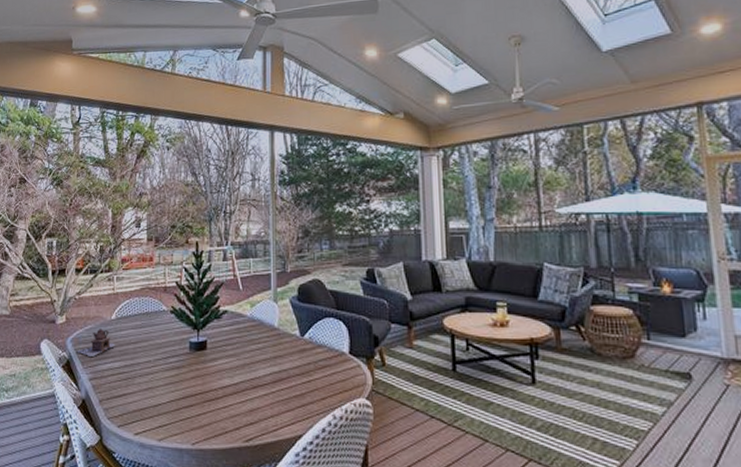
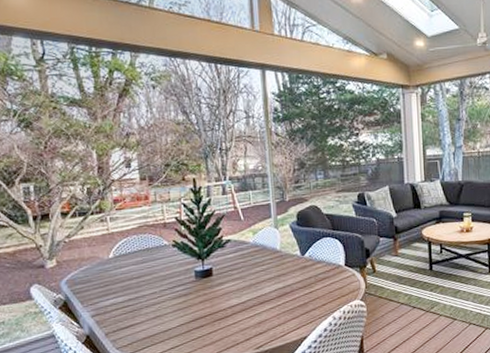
teapot: present [76,329,115,358] -> none [73,268,116,296]

